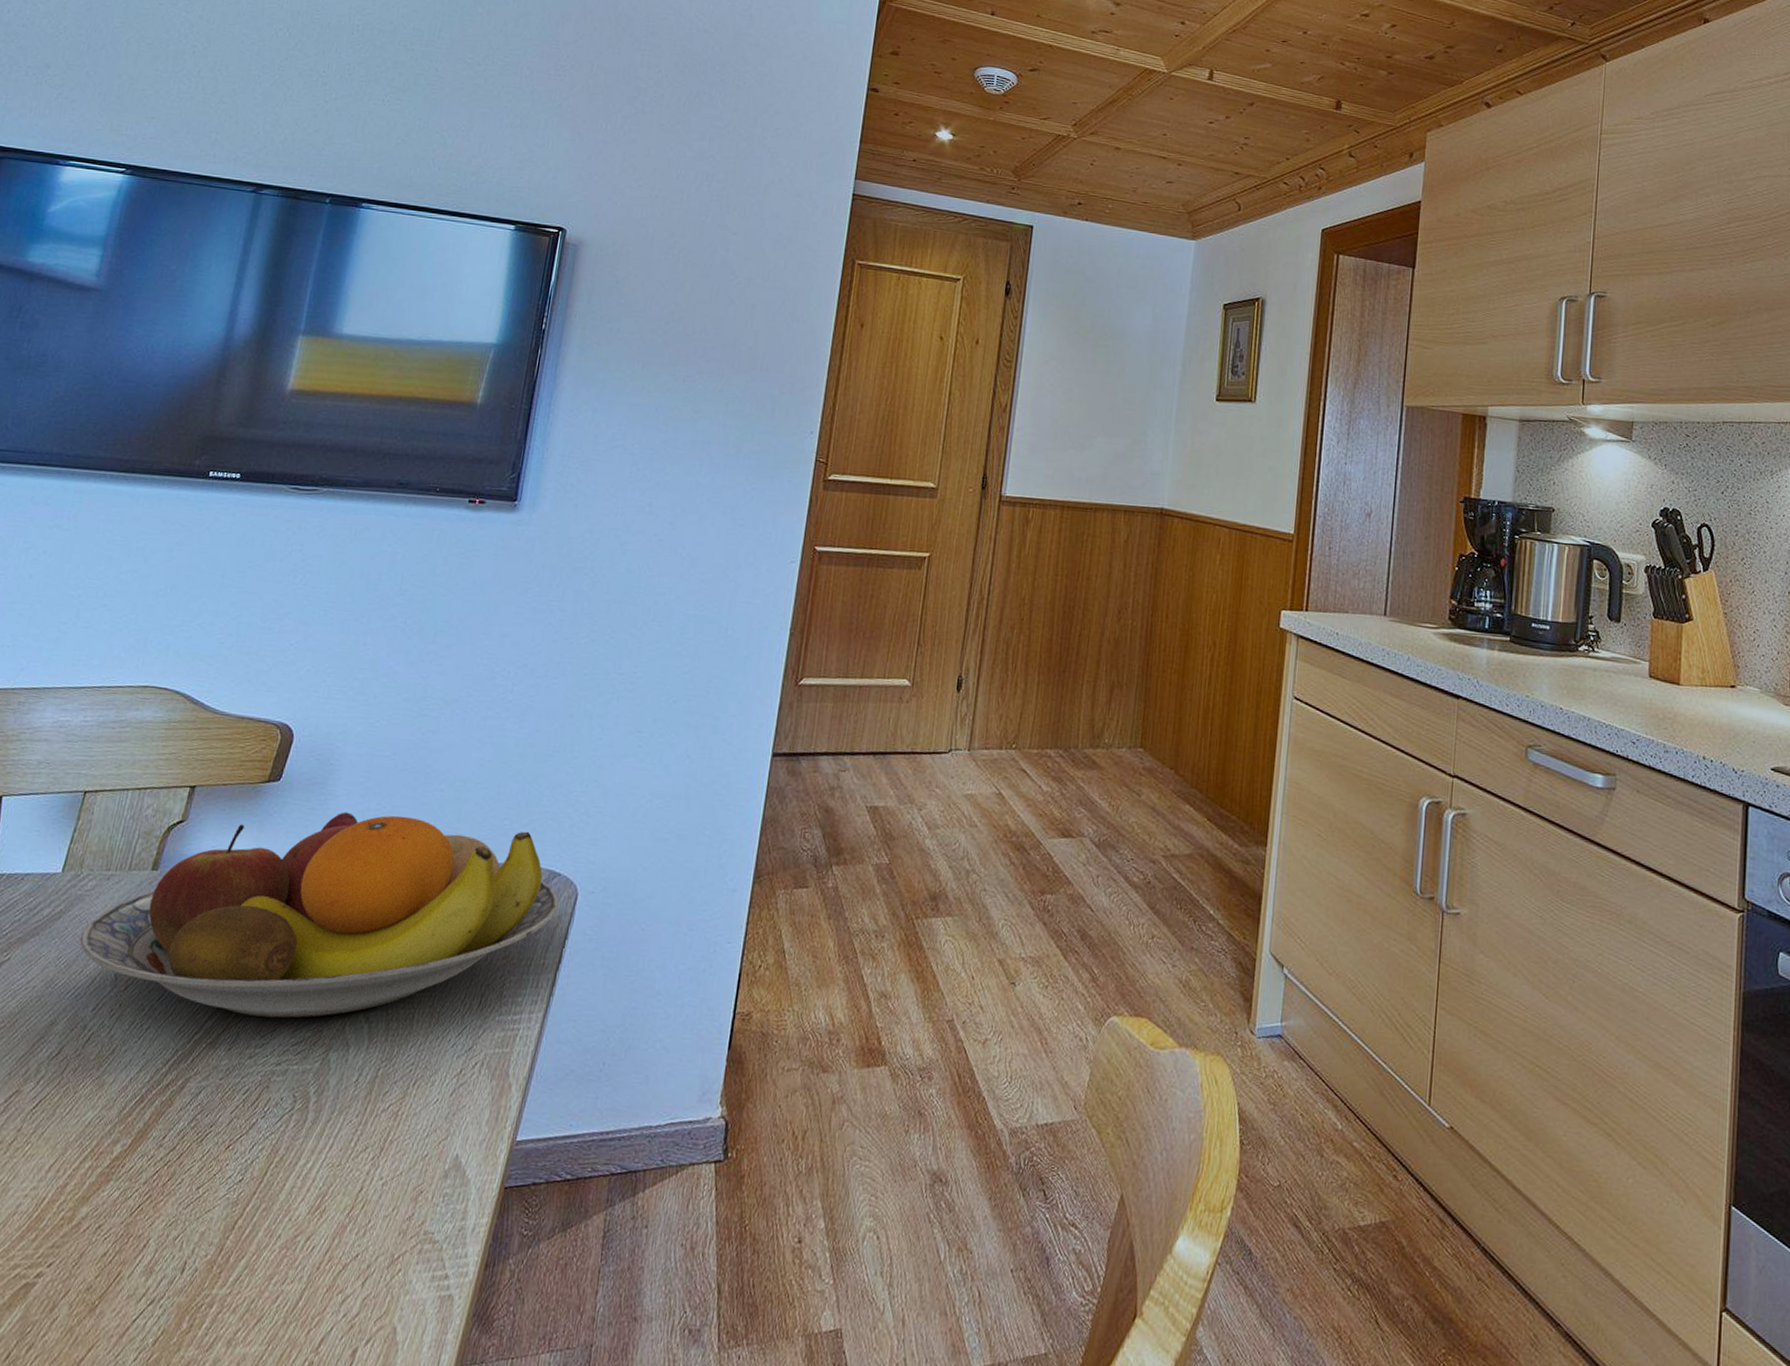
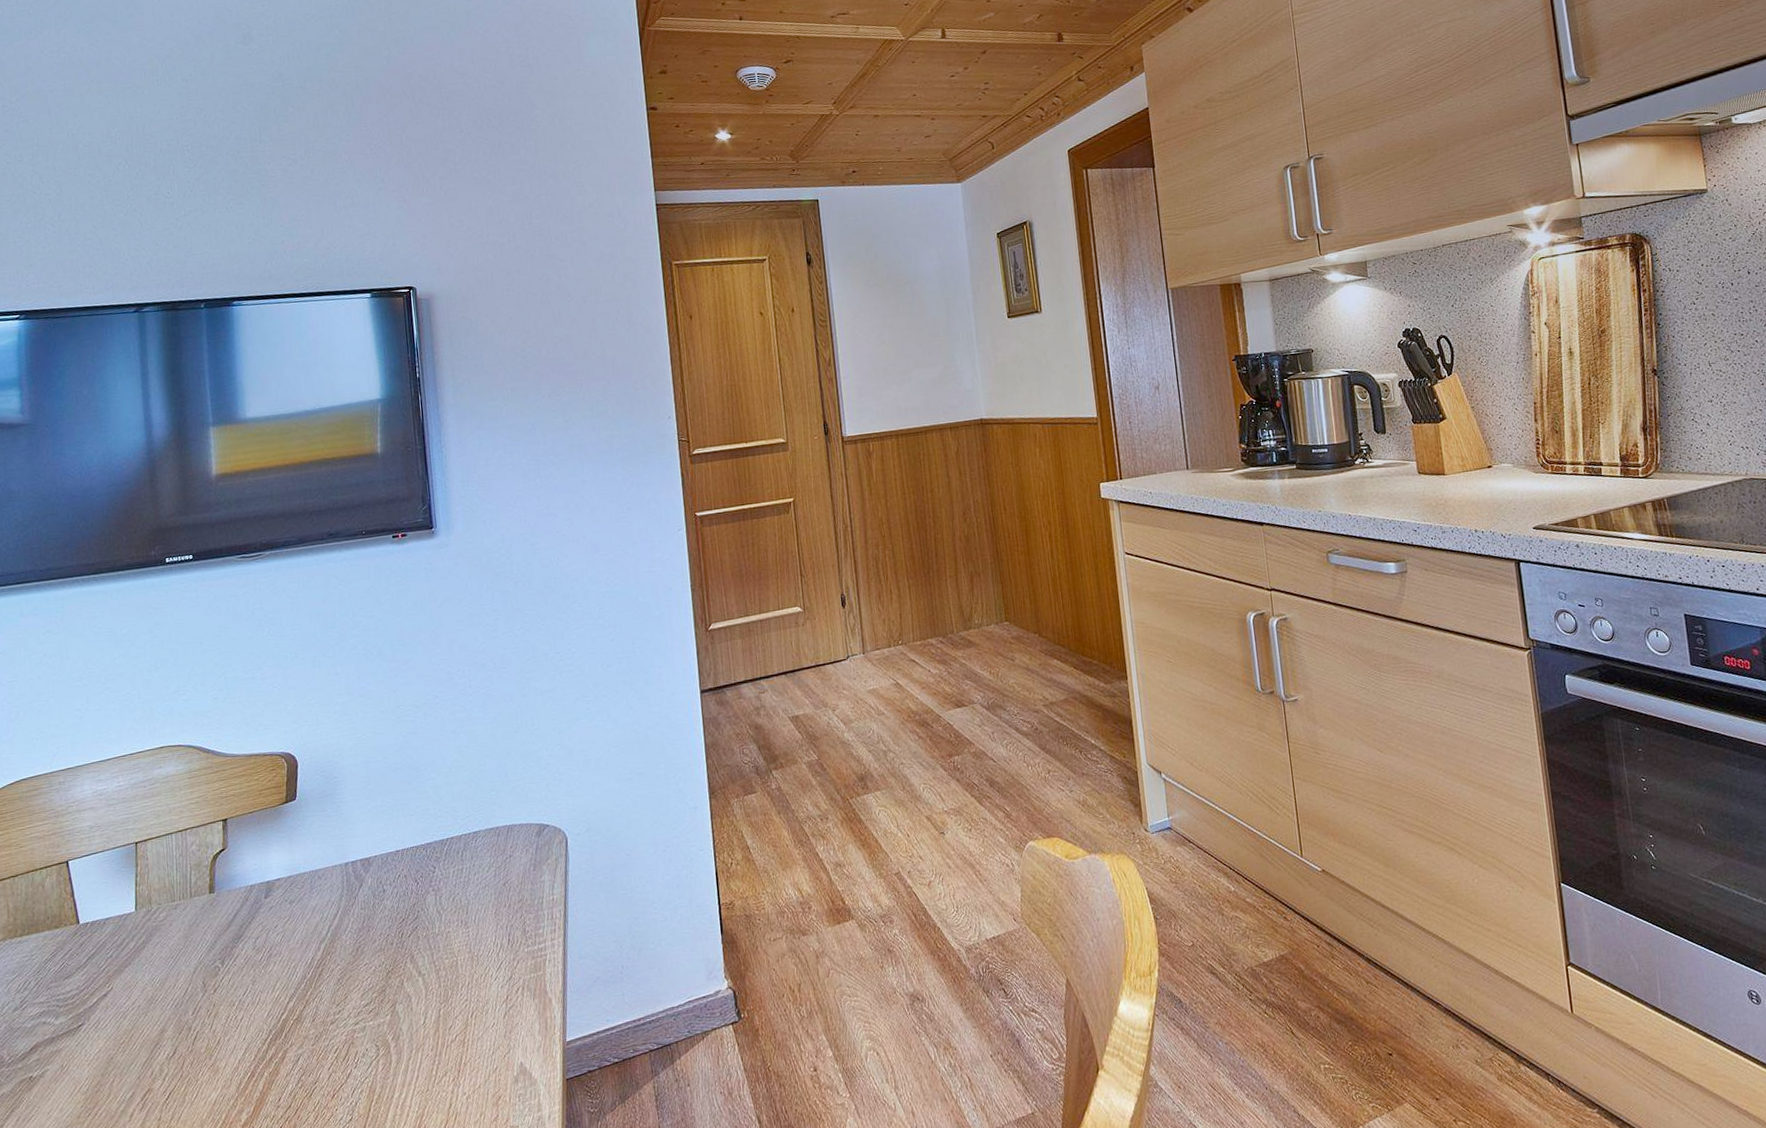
fruit bowl: present [80,812,559,1018] -> none [166,797,554,991]

